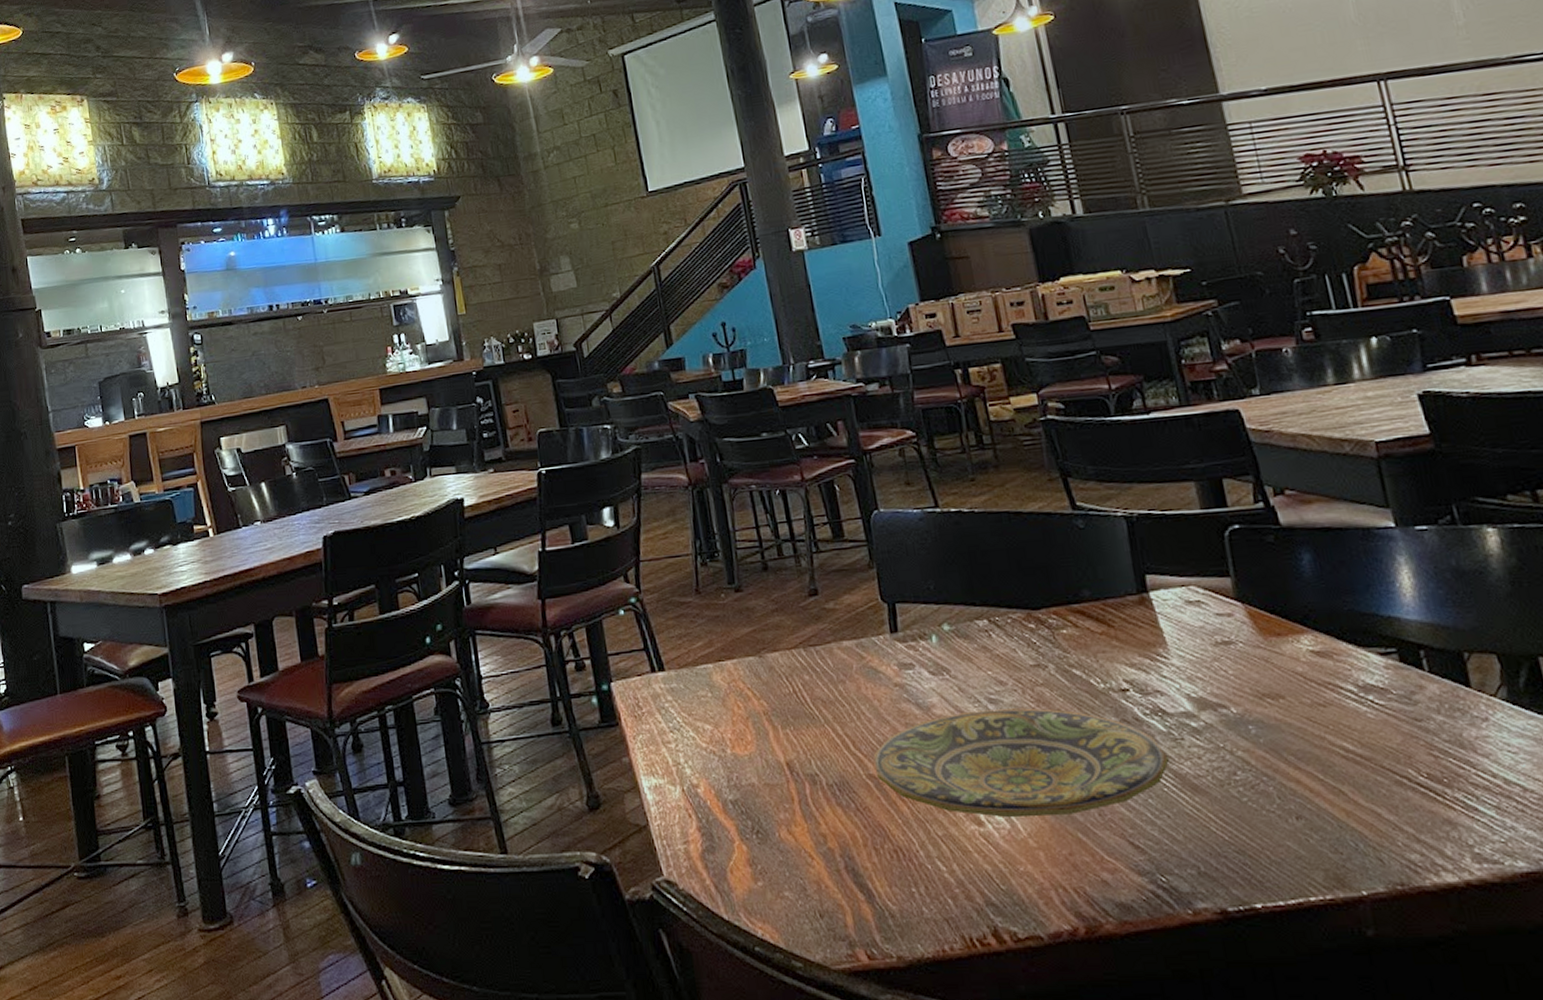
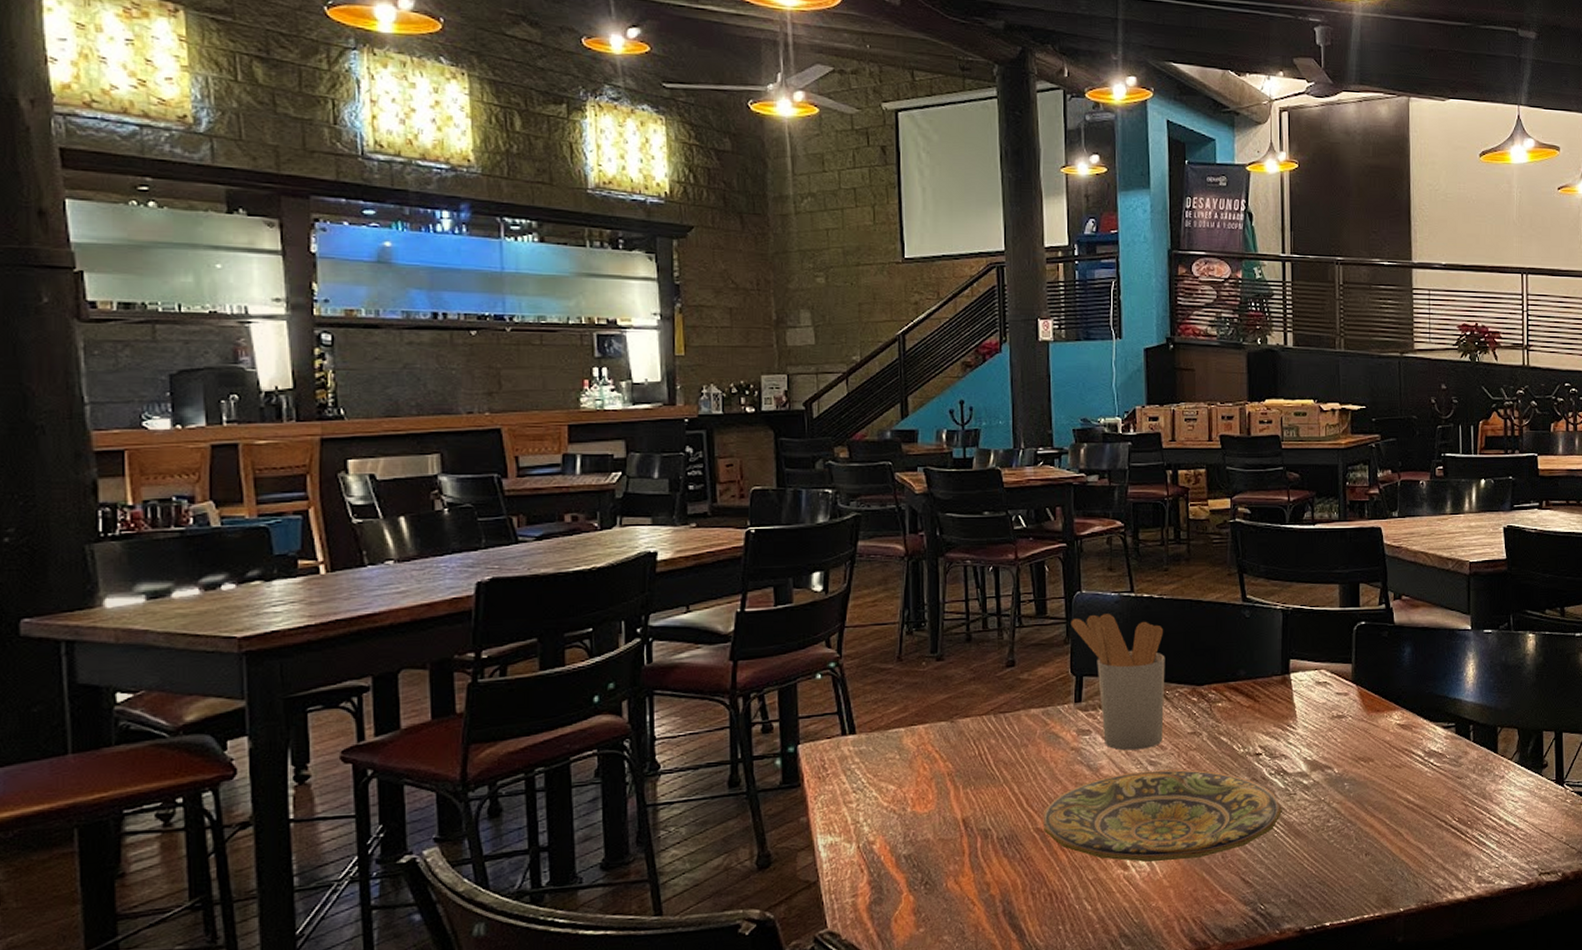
utensil holder: none [872,533,1001,687] -> present [1071,614,1165,751]

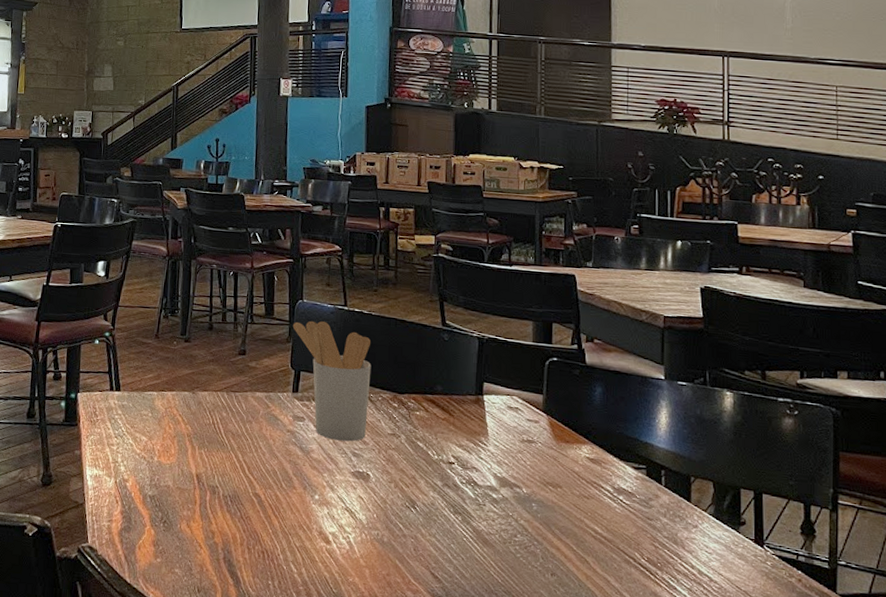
plate: present [1044,769,1282,863] -> none [261,459,472,546]

